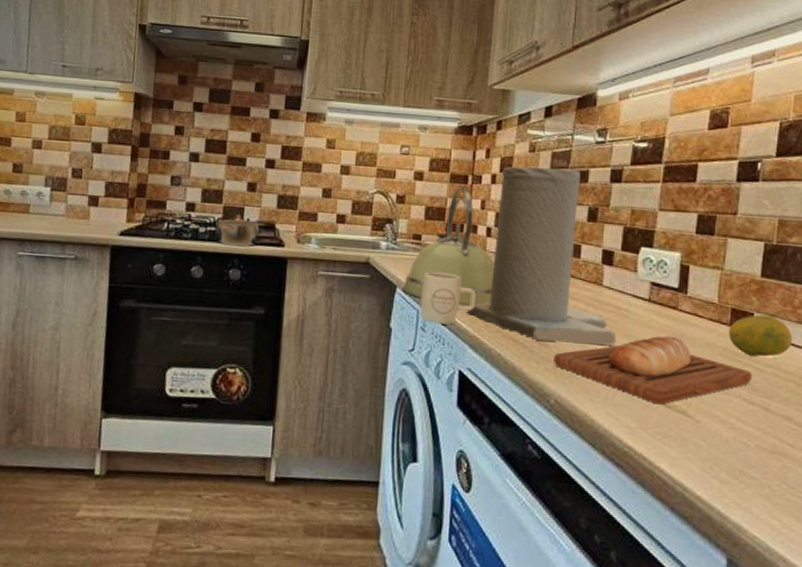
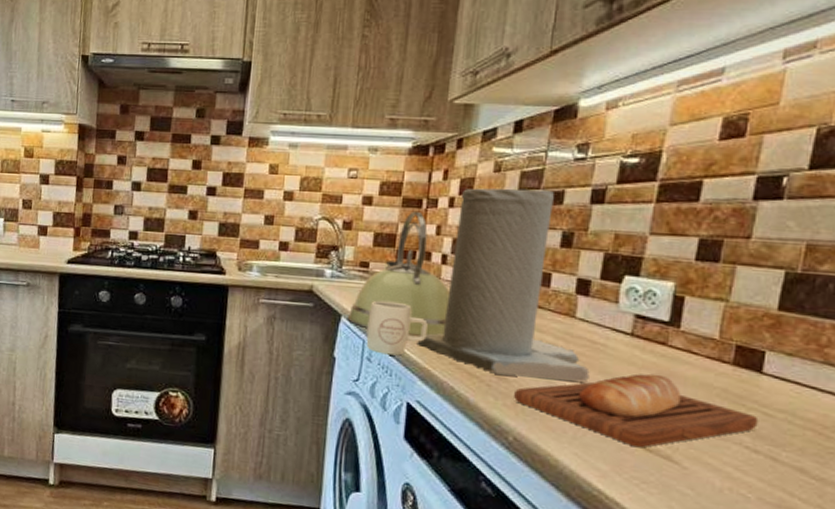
cooking pot: present [215,214,259,247] -> none [157,242,200,275]
fruit: present [728,315,792,357] -> none [729,353,815,401]

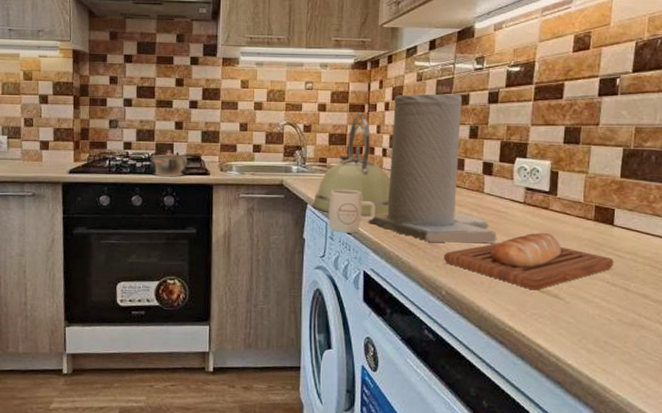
cooking pot: none [157,242,200,275] -> present [150,149,187,177]

